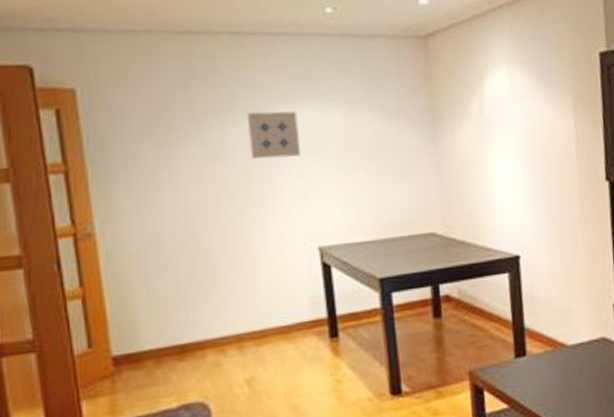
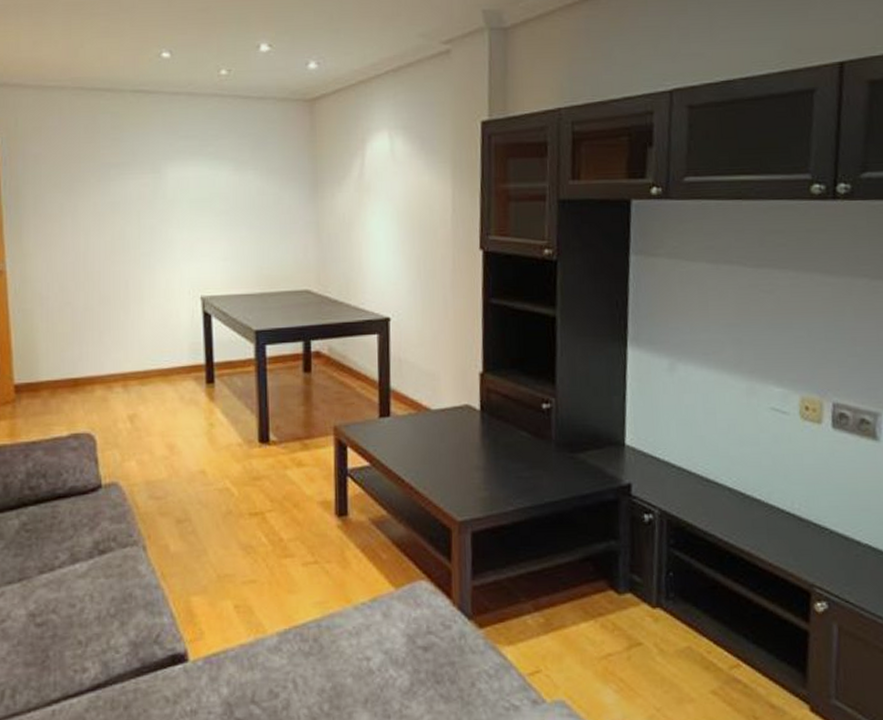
wall art: present [246,110,300,159] -> none [143,165,191,211]

